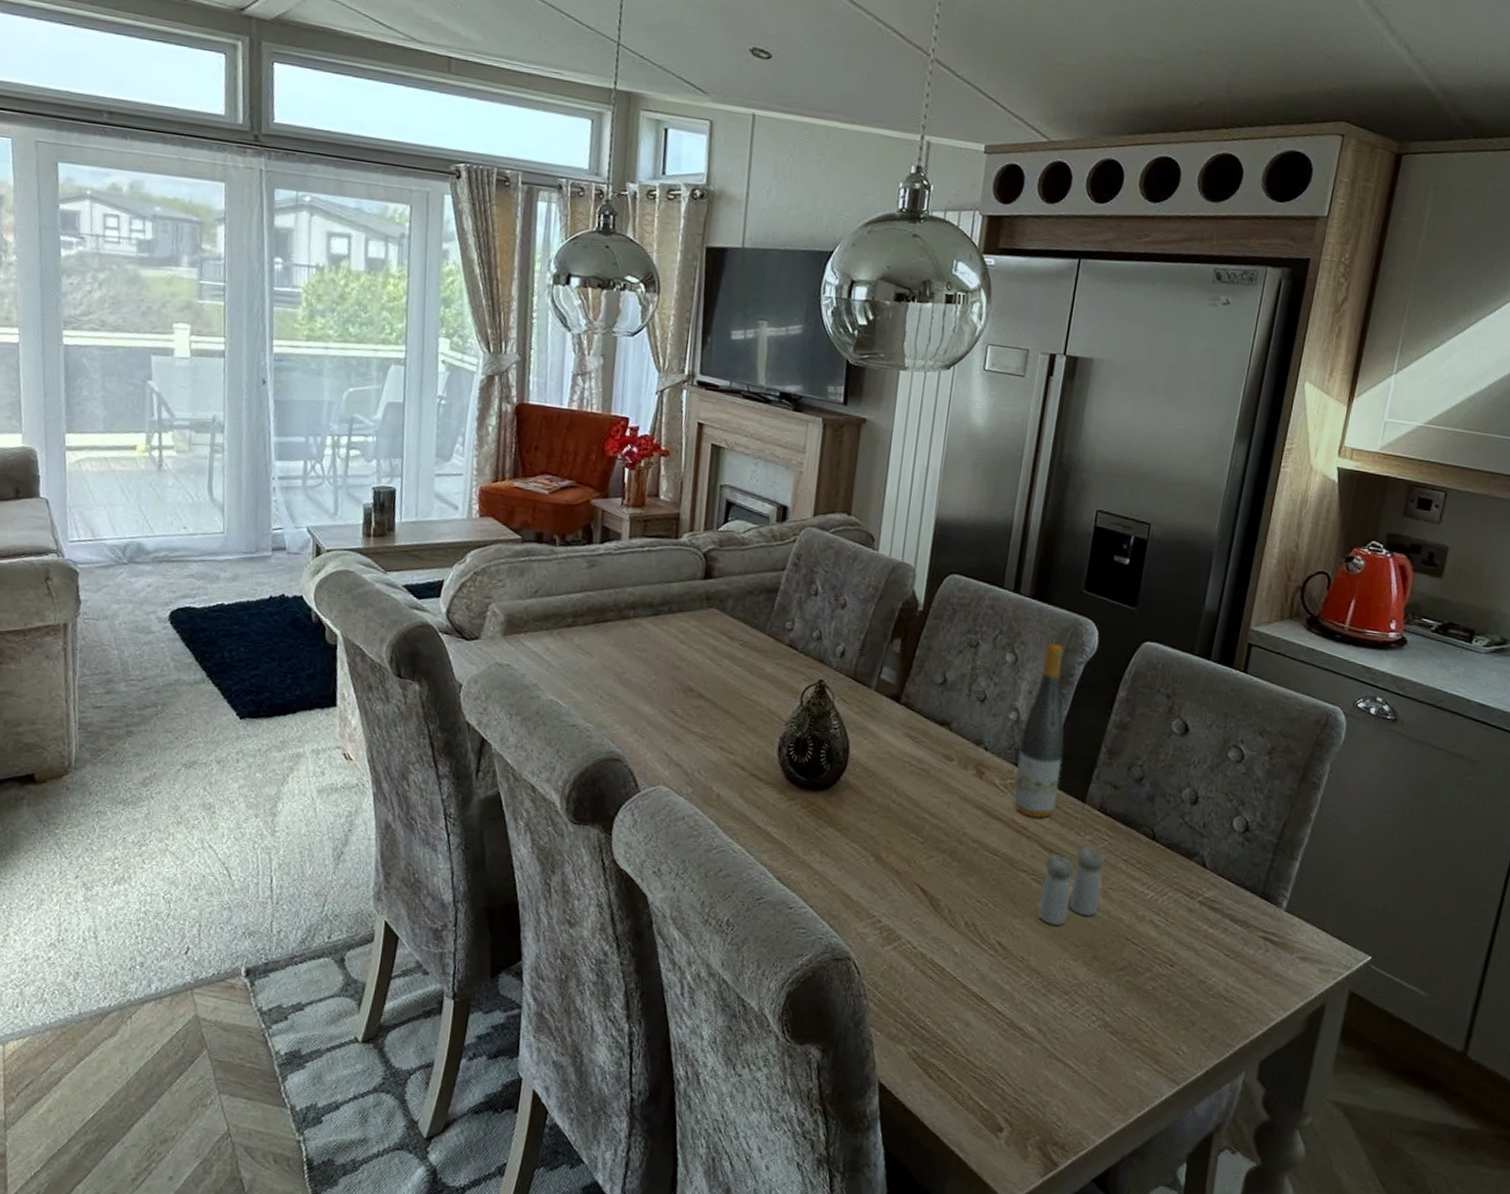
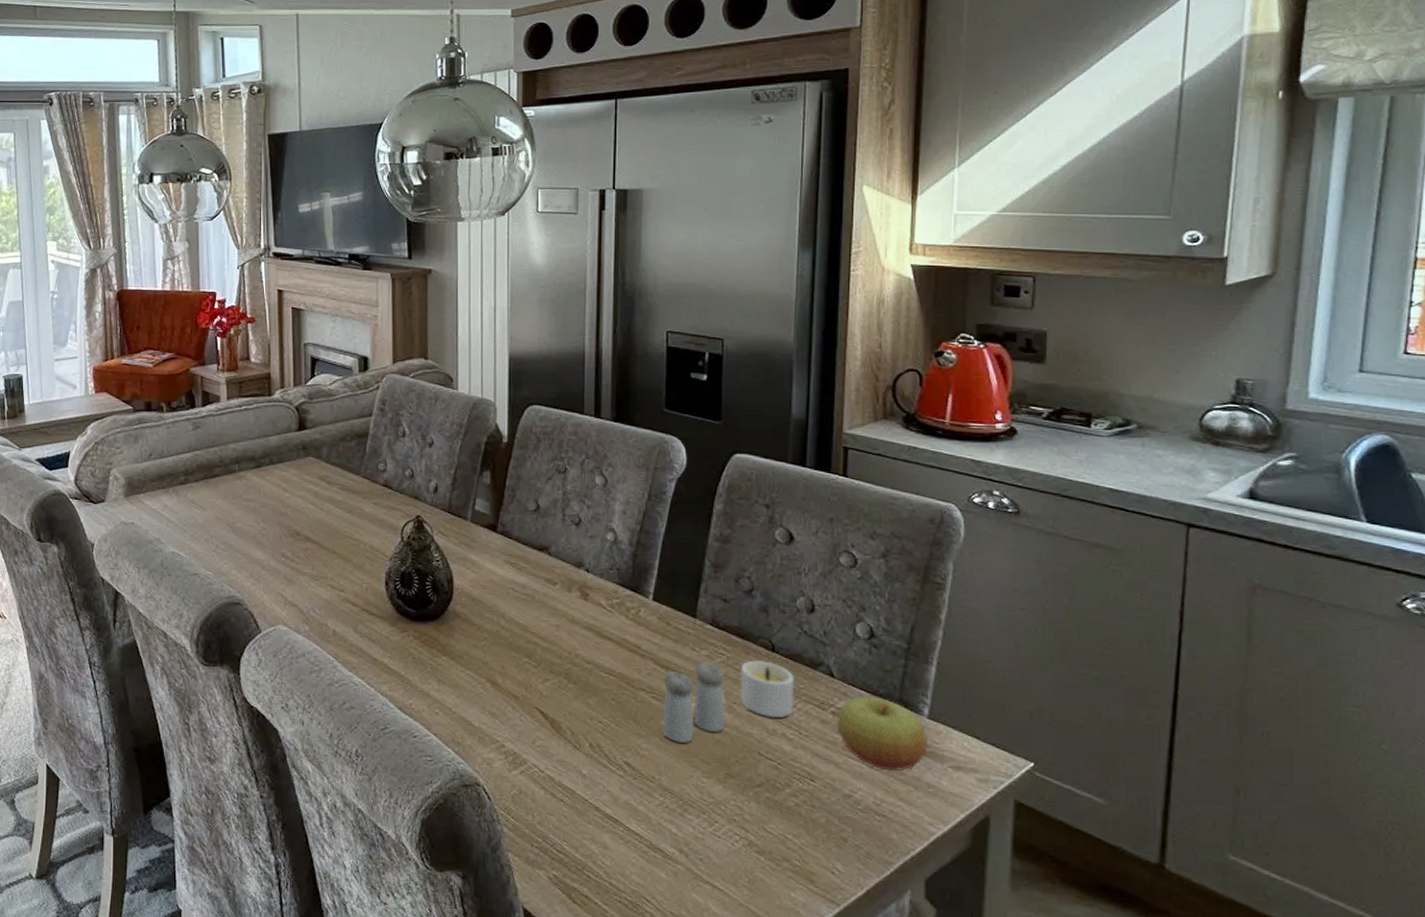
wine bottle: present [1013,643,1065,819] -> none [620,463,667,636]
candle: none [1116,847,1170,905] -> present [740,660,795,718]
apple: none [1201,887,1283,960] -> present [836,696,927,772]

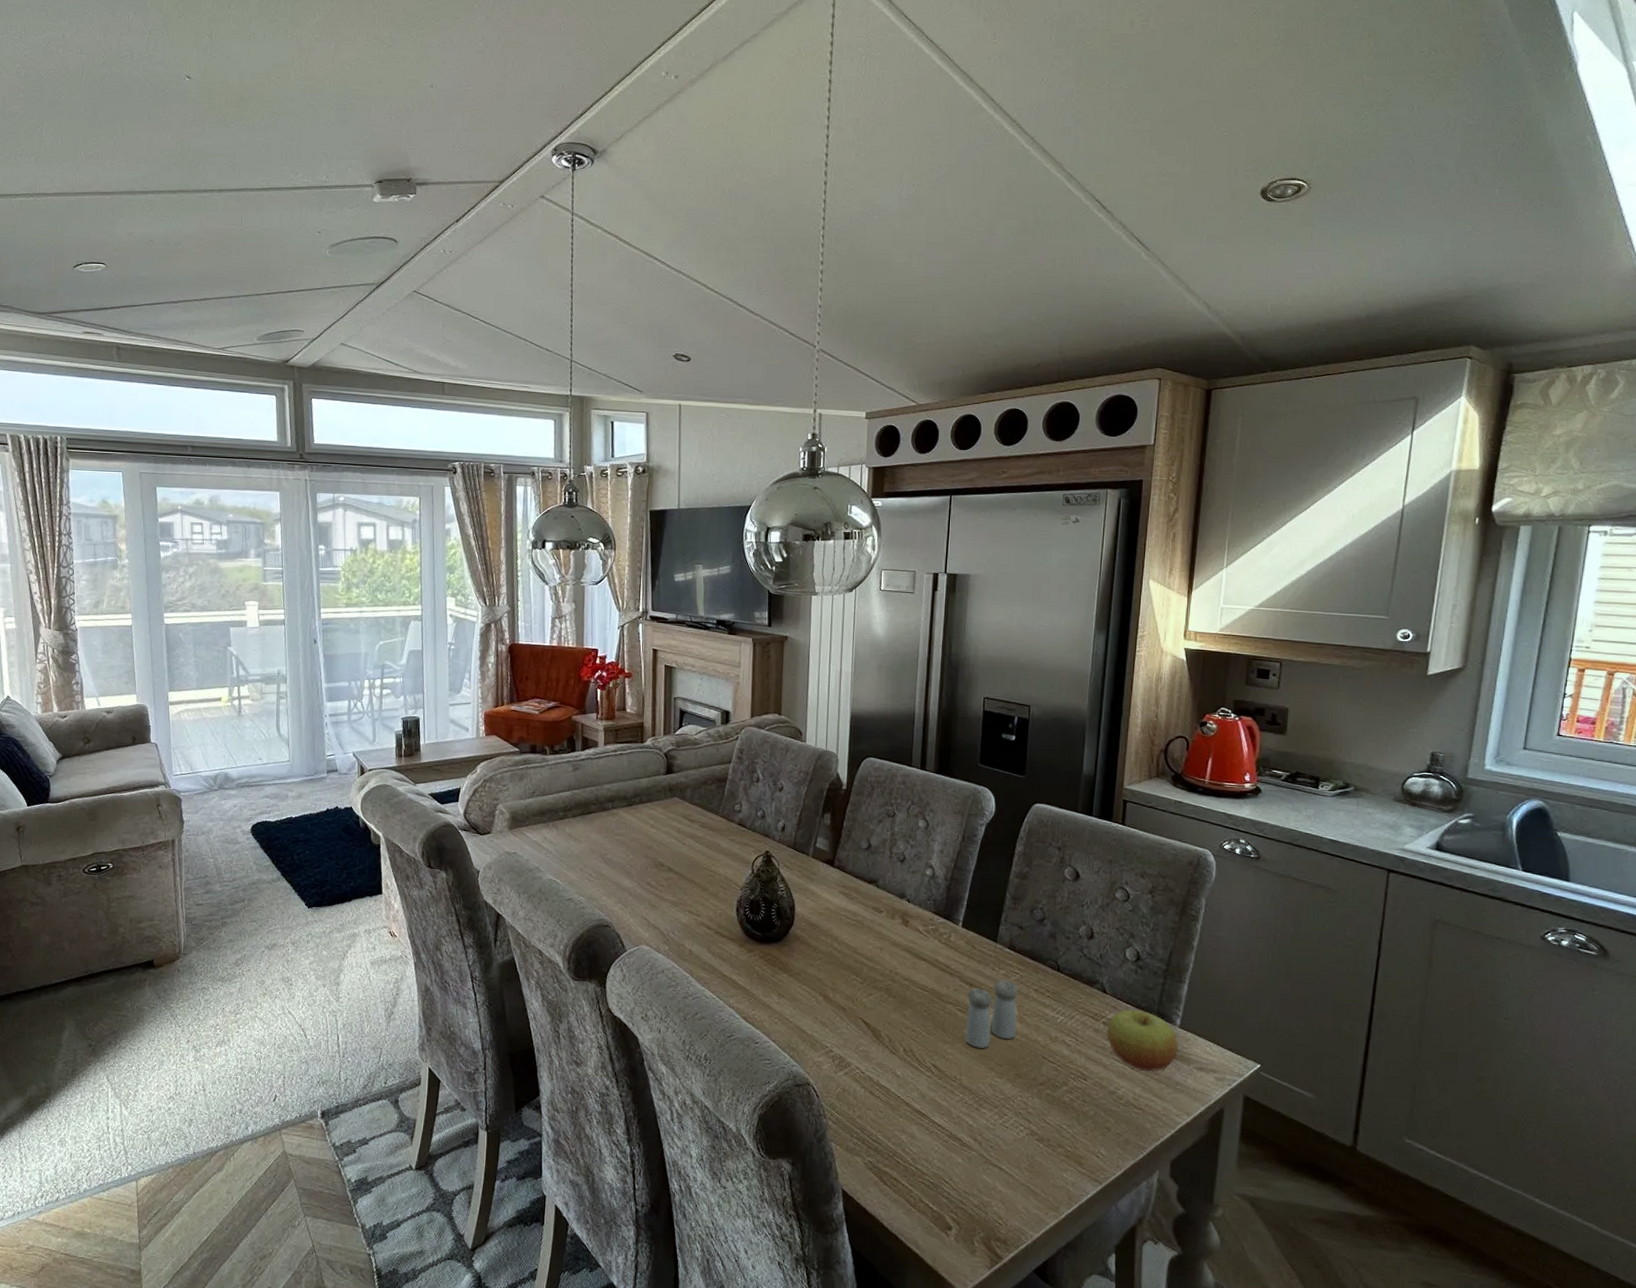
candle: present [740,660,795,718] -> none [1030,978,1075,1027]

